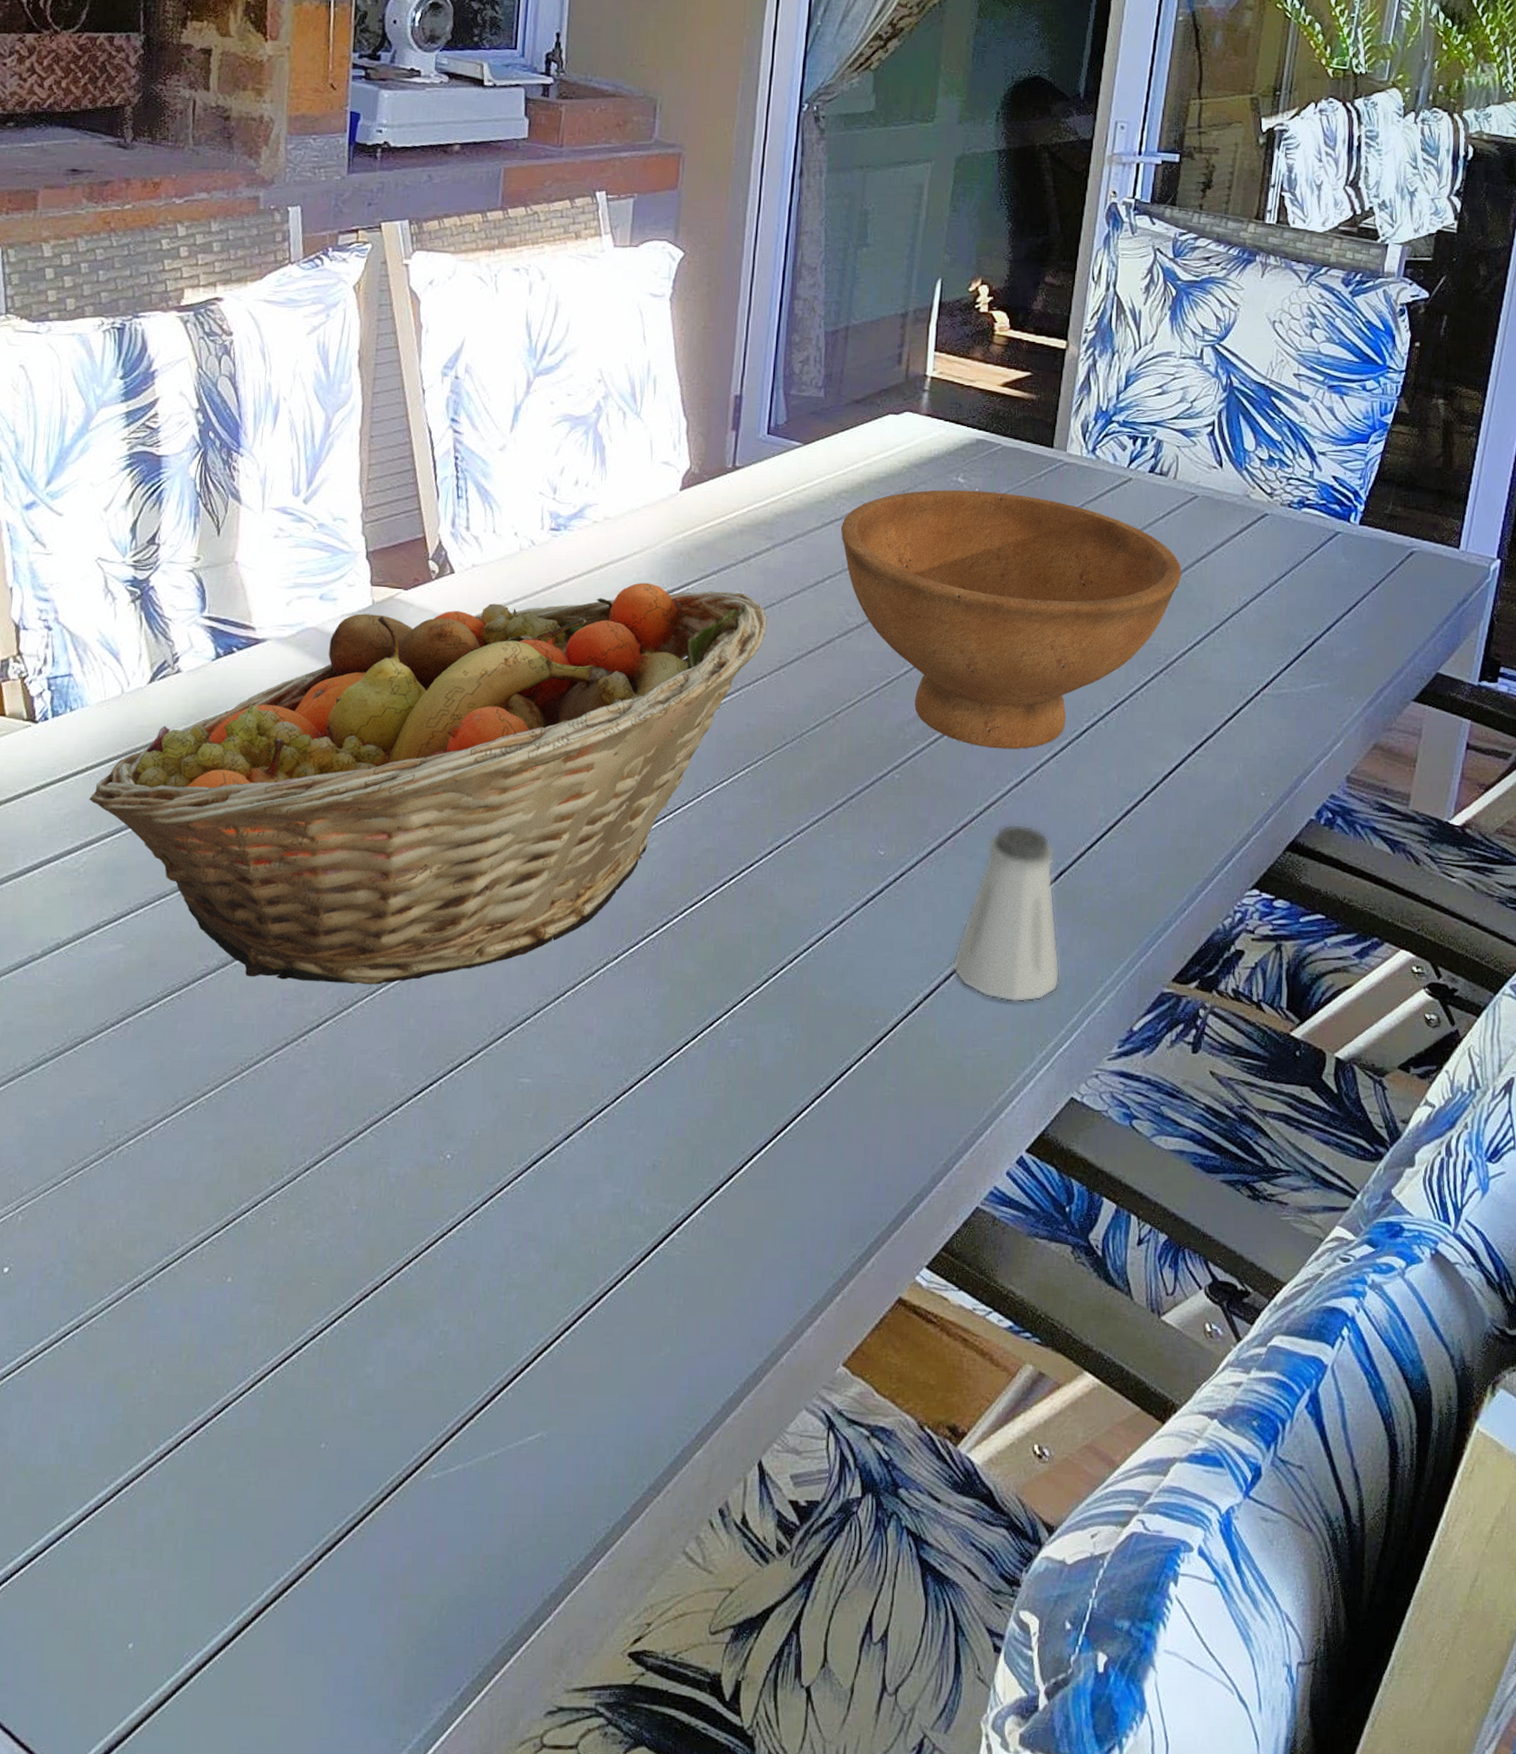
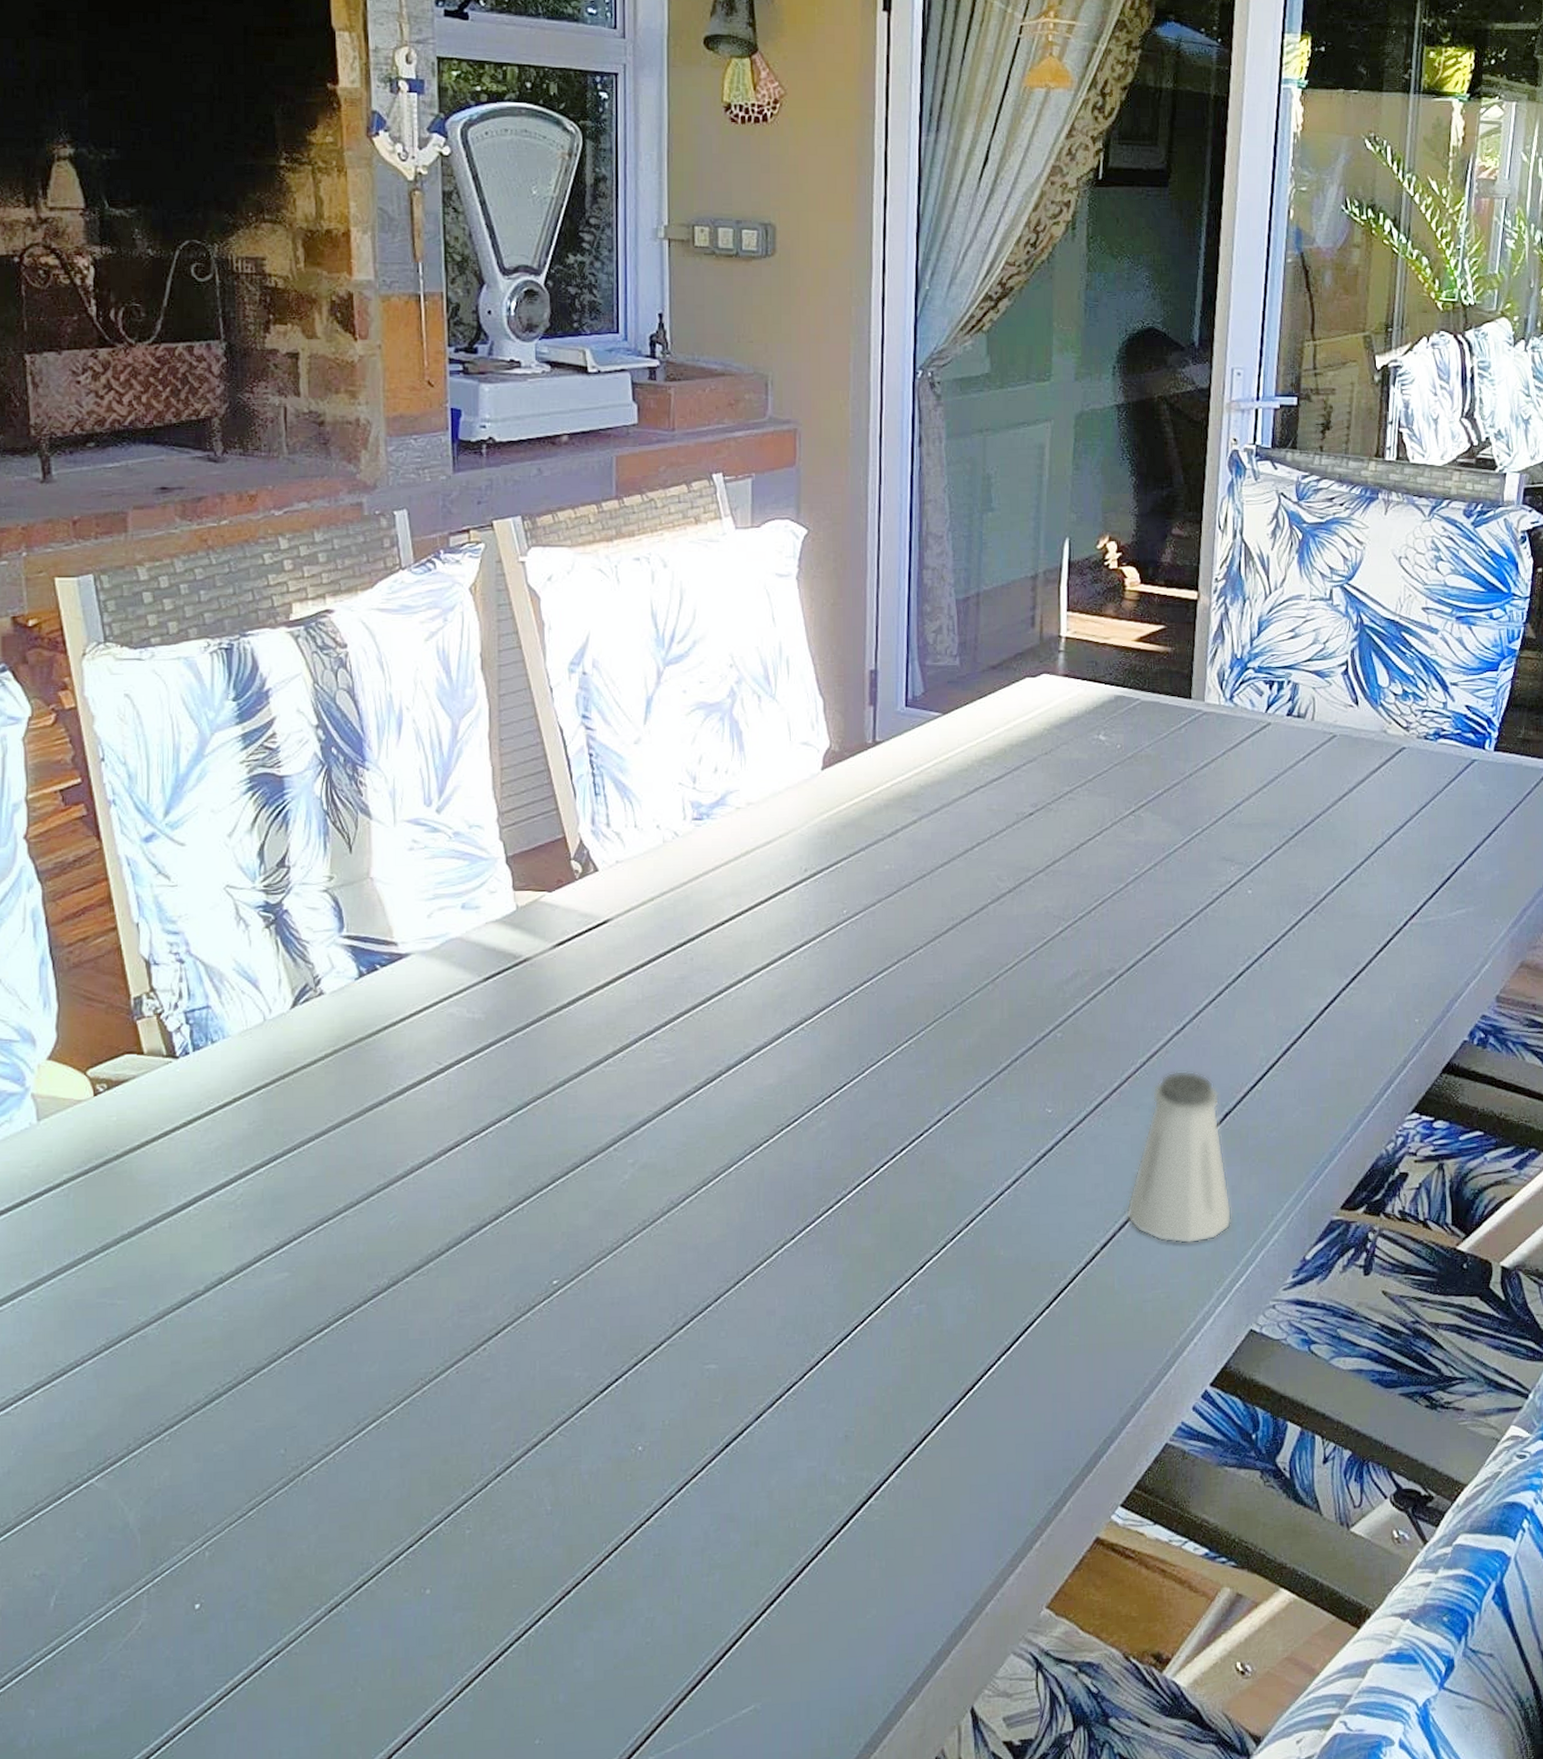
fruit basket: present [89,582,767,985] -> none [240,865,919,1293]
bowl: present [841,489,1182,750] -> none [986,747,1325,999]

